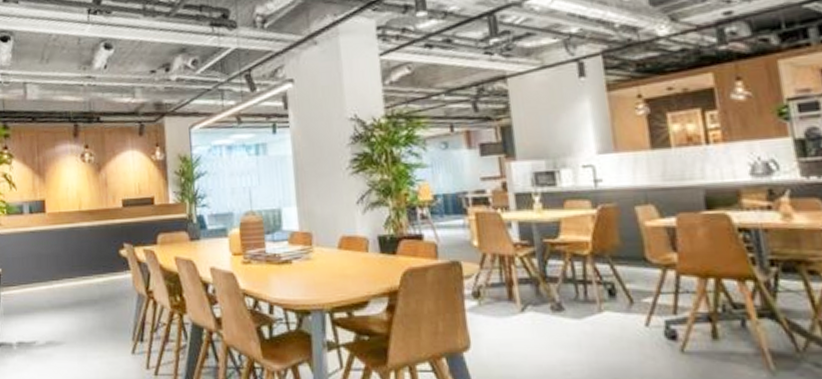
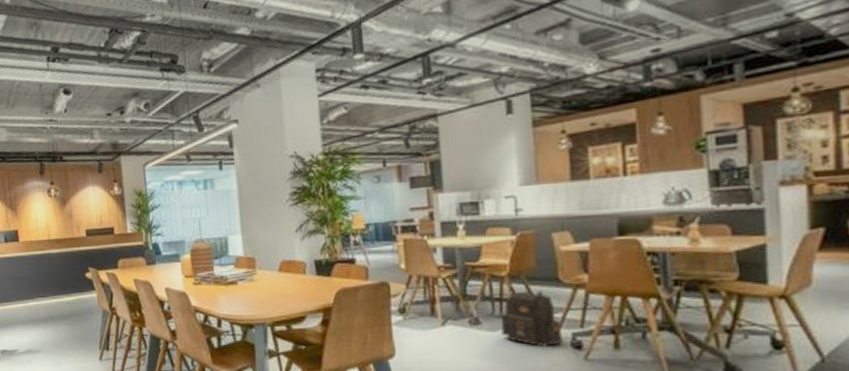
backpack: none [585,270,657,336] -> present [500,289,564,346]

